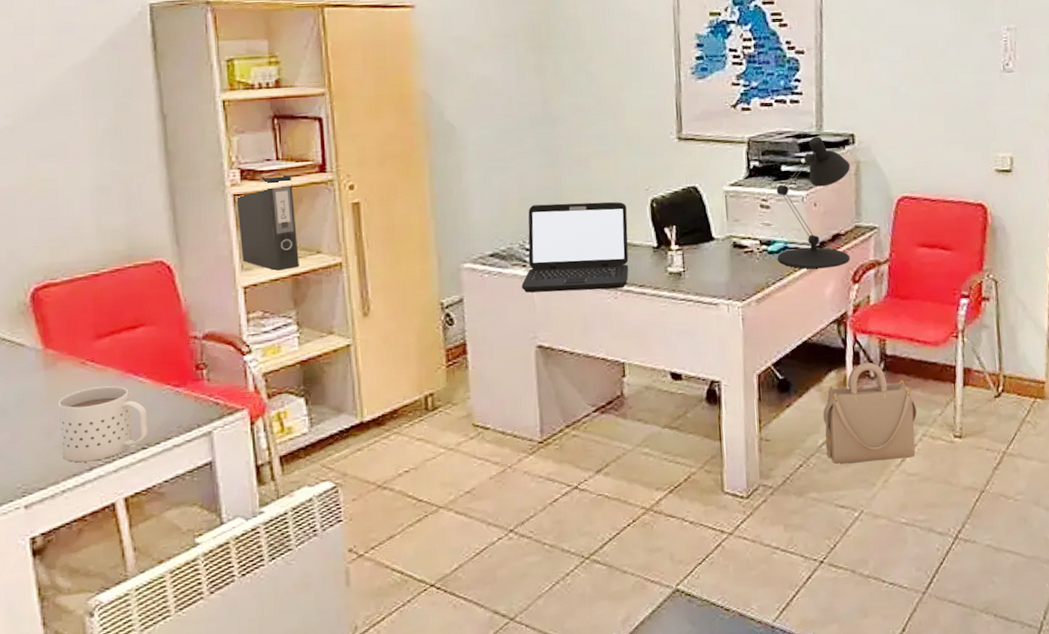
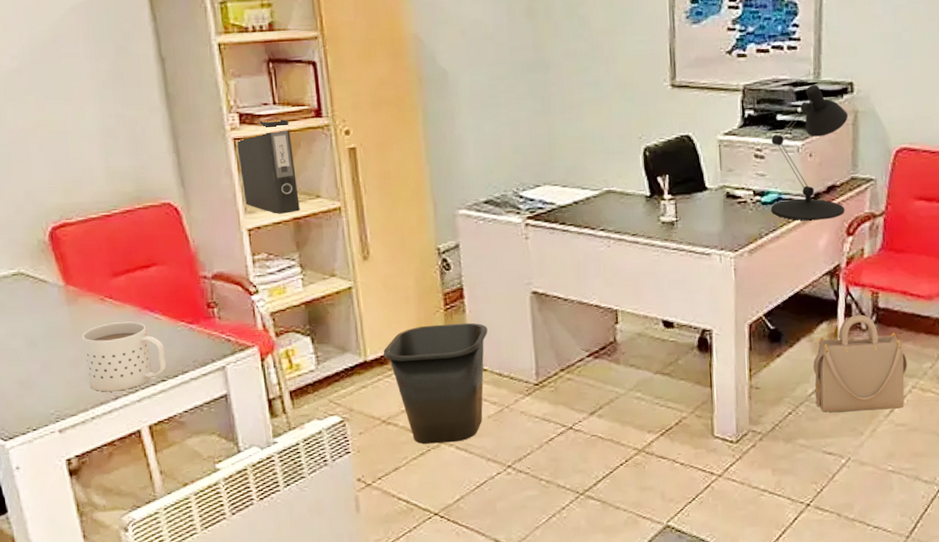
waste bin: none [381,379,491,510] -> present [384,322,488,444]
laptop: present [521,201,629,293] -> none [516,150,622,240]

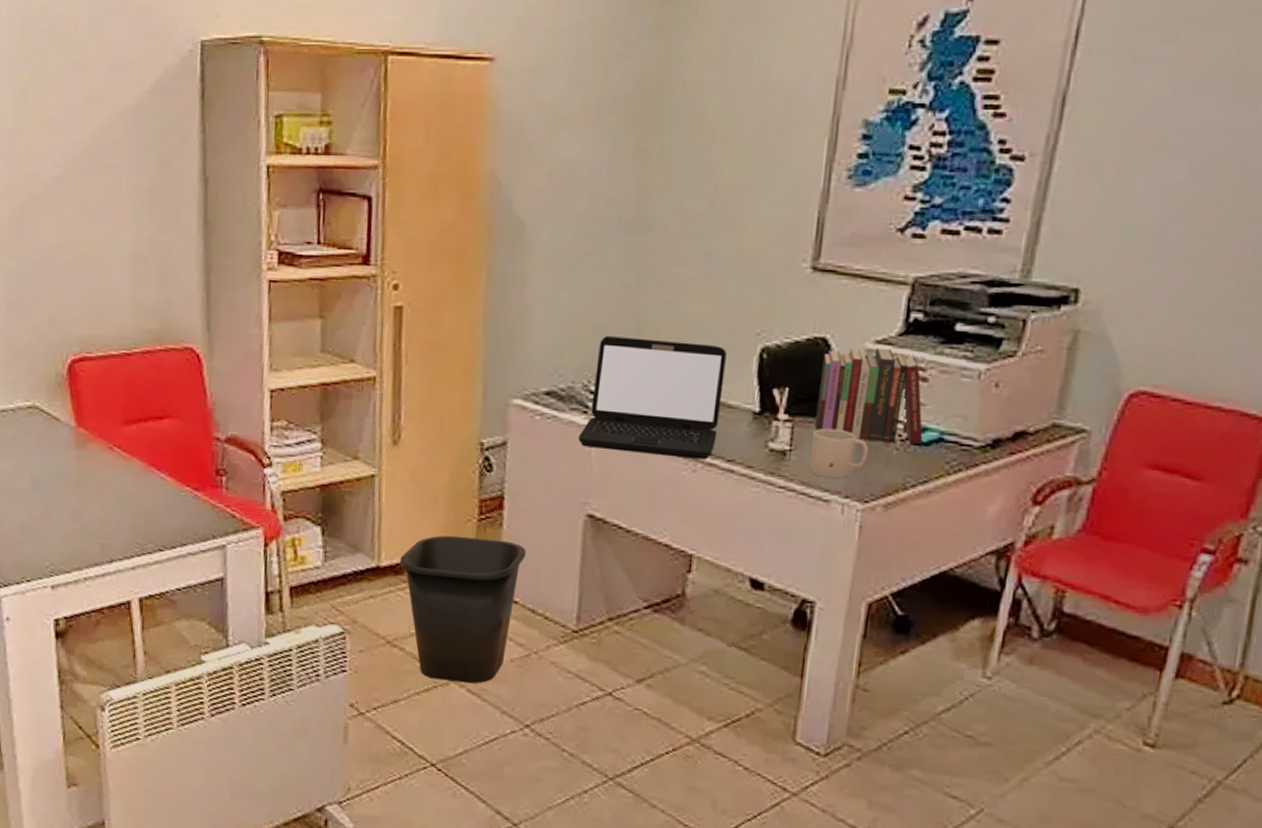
mug: present [81,321,167,392] -> none [85,476,166,554]
binder: present [237,118,300,214] -> none [271,261,332,377]
laptop: none [516,150,622,240] -> present [578,336,727,460]
books: none [689,138,768,206] -> present [814,347,923,445]
mug: none [690,200,732,237] -> present [809,428,869,479]
desk lamp: present [770,85,849,221] -> none [925,287,1064,478]
handbag: present [813,315,908,413] -> none [945,616,1094,758]

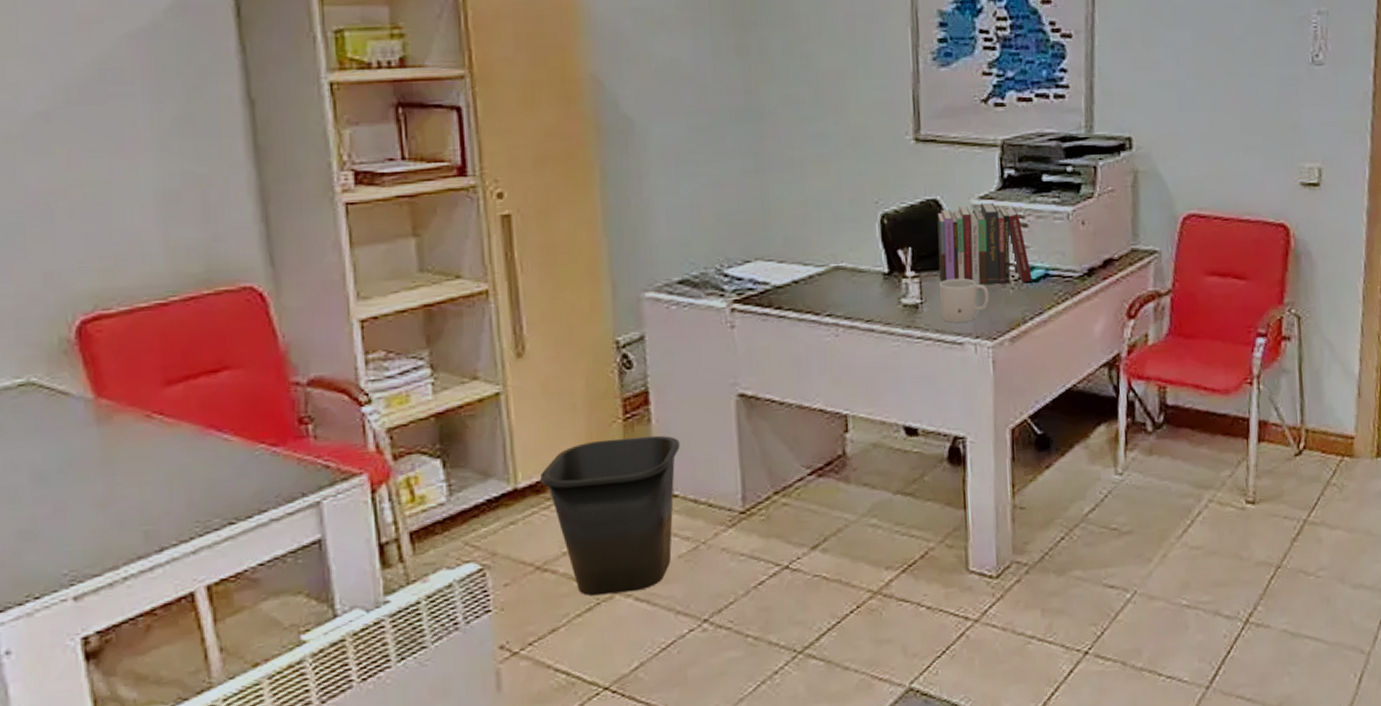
laptop: present [578,336,727,460] -> none [718,217,853,329]

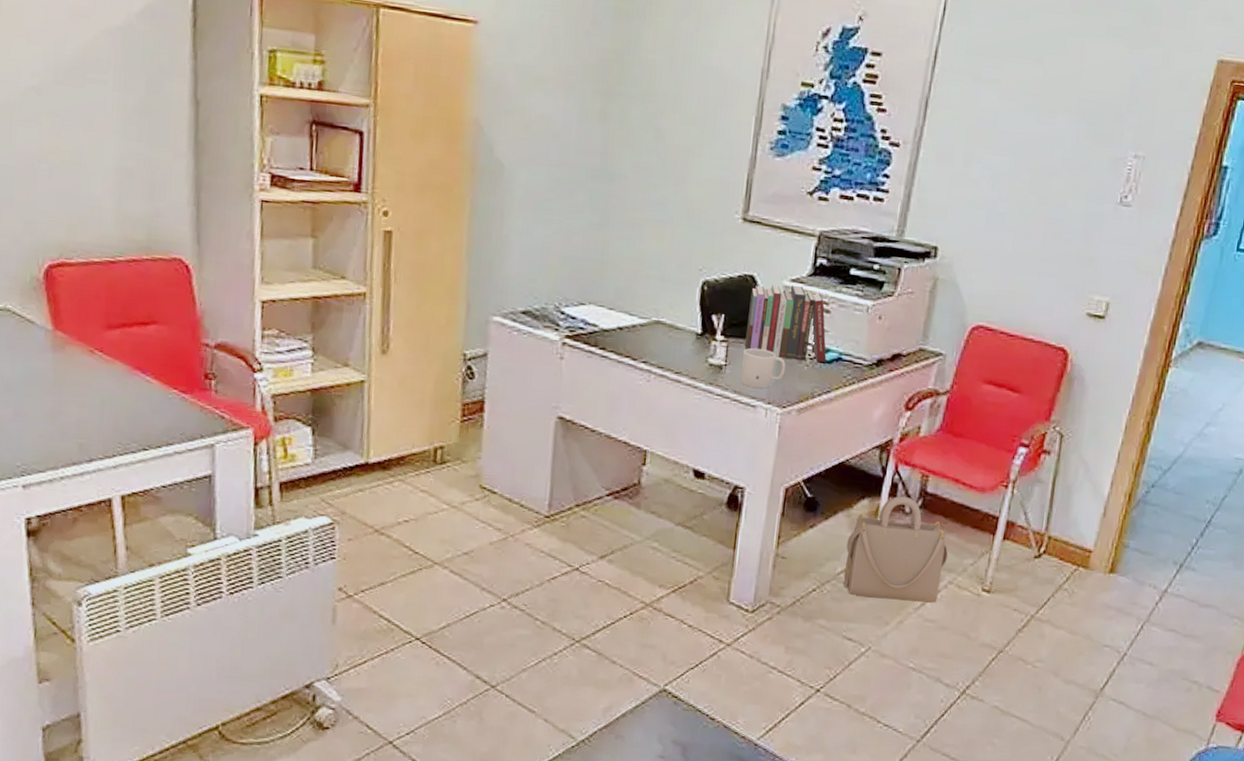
waste bin: present [540,435,680,596] -> none [388,434,504,565]
handbag: none [1090,414,1203,536] -> present [843,496,949,603]

